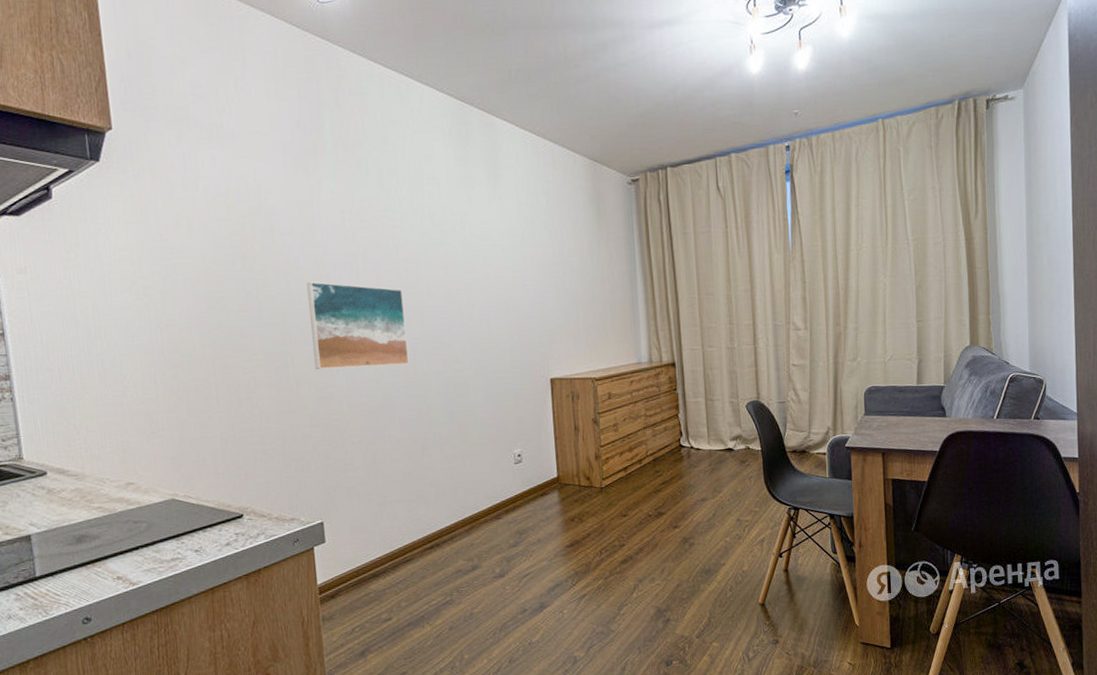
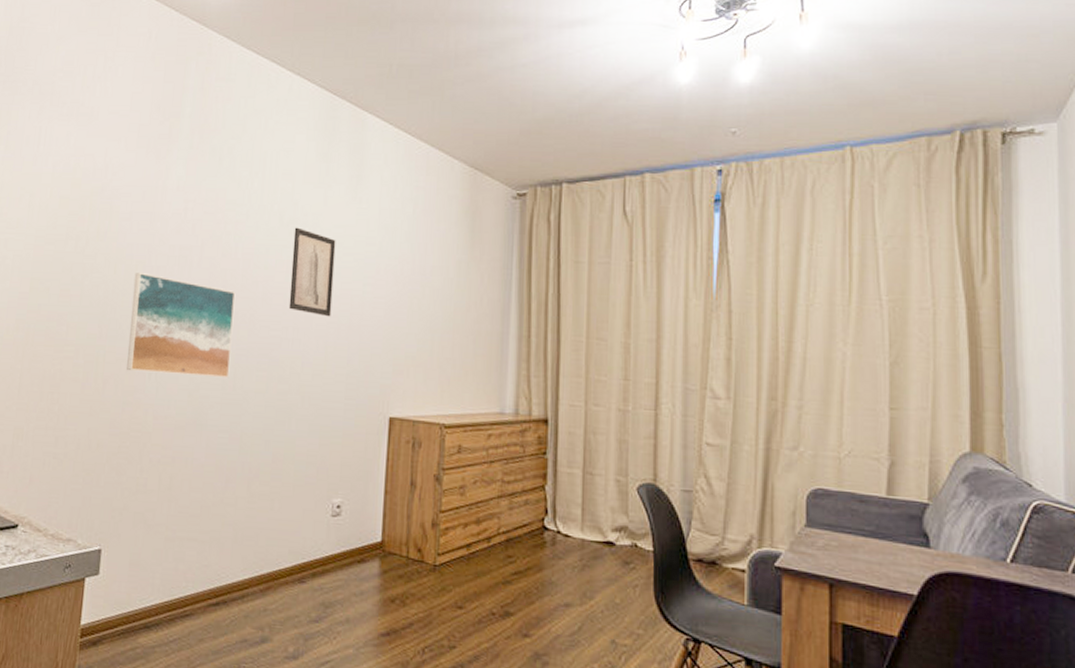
wall art: none [446,226,490,302] -> present [288,227,336,317]

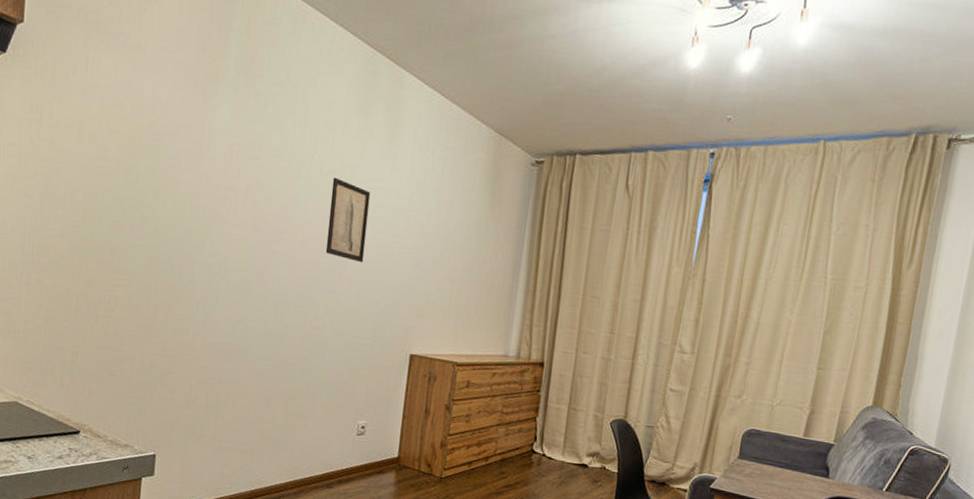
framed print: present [127,273,236,378] -> none [176,210,278,313]

